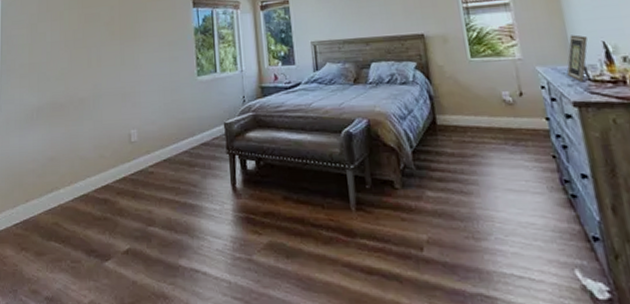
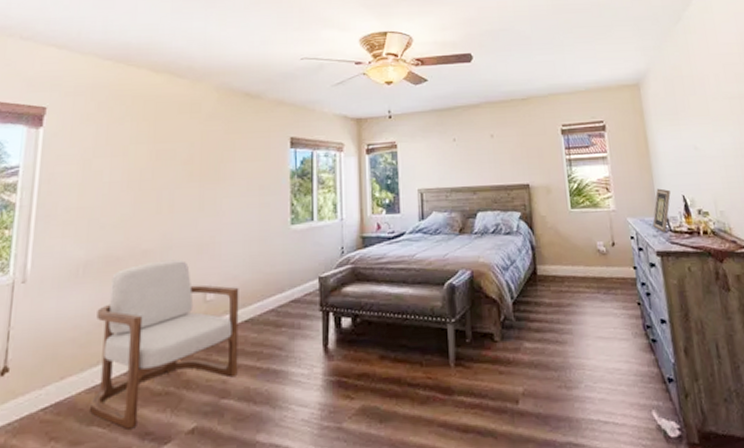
armchair: none [49,106,160,246] -> present [90,259,239,429]

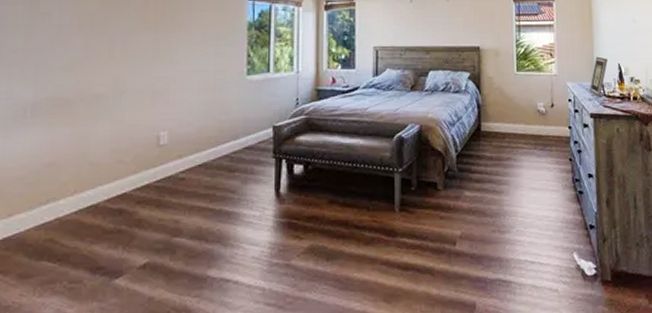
armchair: present [90,259,239,429] -> none [40,104,193,264]

